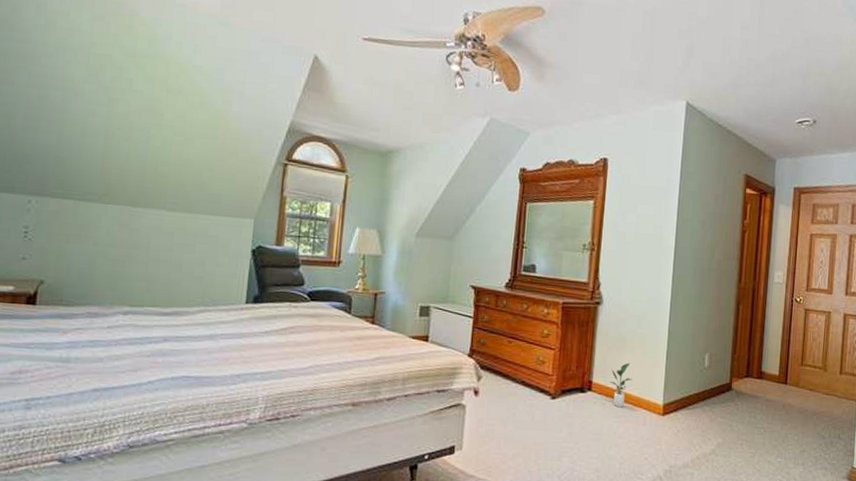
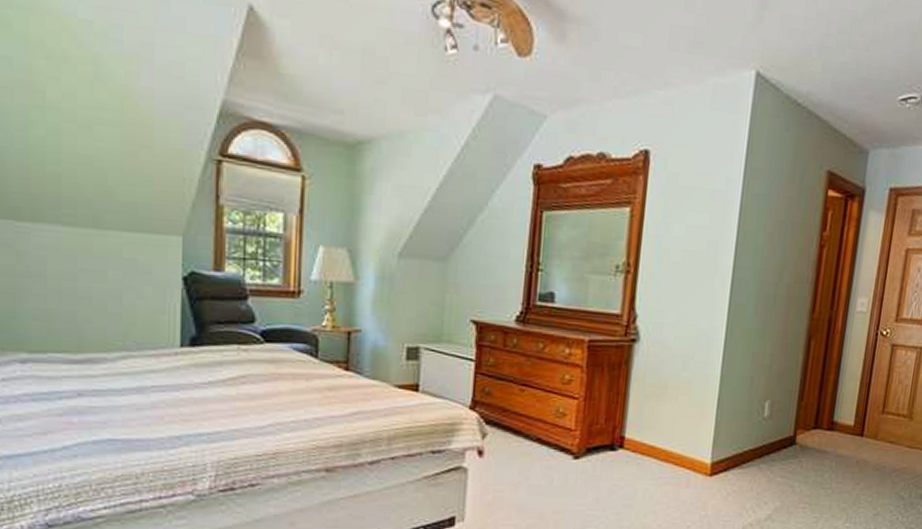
potted plant: present [609,362,633,408] -> none [646,413,675,468]

